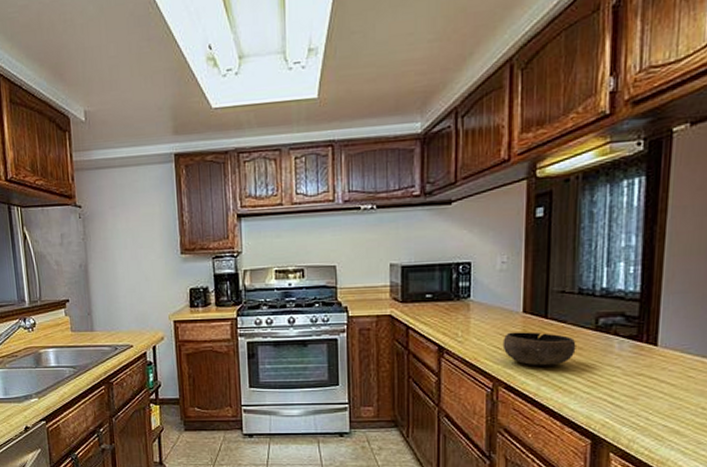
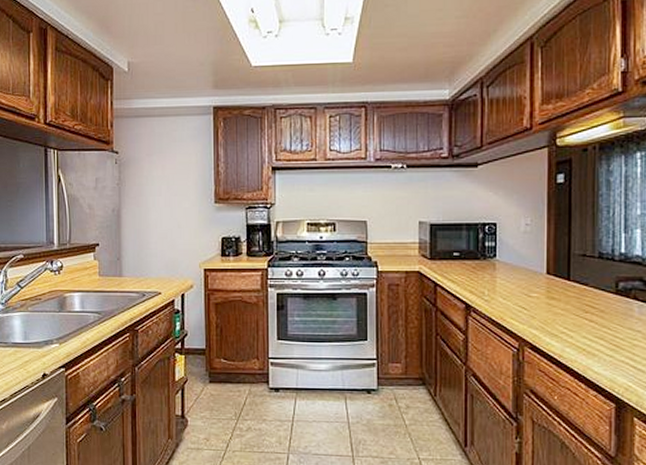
bowl: present [502,332,576,366] -> none [528,293,598,328]

